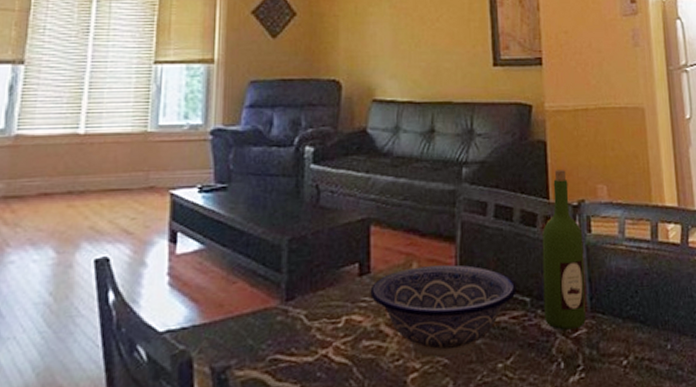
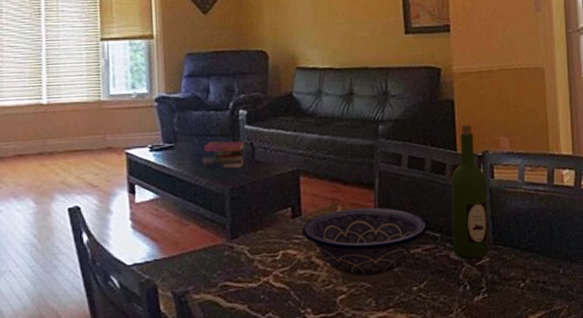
books: none [259,182,308,215] -> present [202,141,244,169]

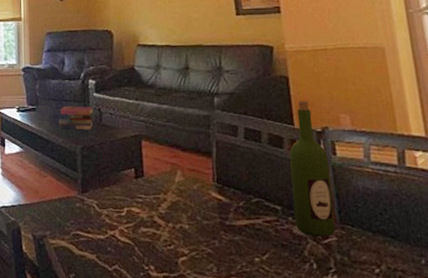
decorative bowl: present [302,207,428,282] -> none [144,175,268,247]

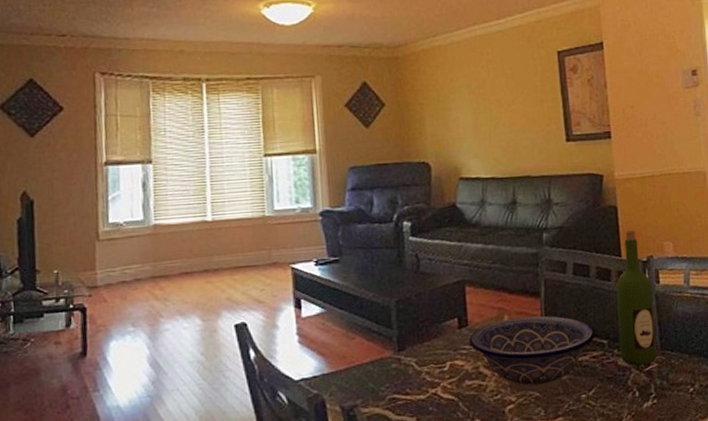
books: present [58,106,93,130] -> none [367,253,409,282]
decorative bowl: none [144,175,268,247] -> present [469,315,595,392]

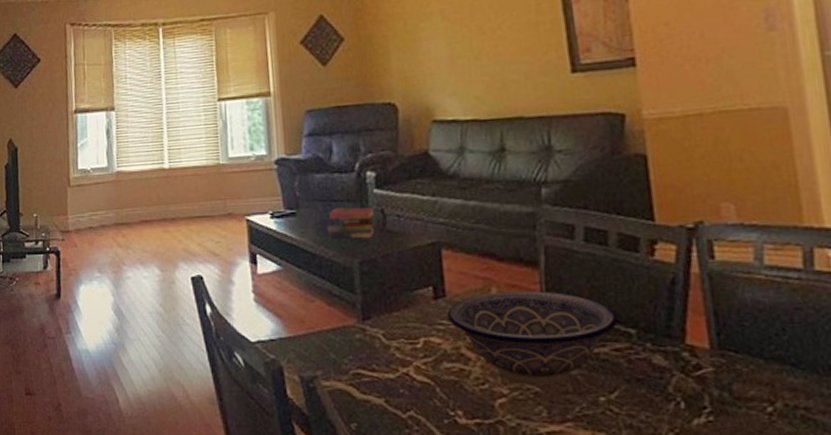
books: none [367,253,409,282] -> present [327,207,374,239]
wine bottle: present [616,230,656,366] -> none [647,187,712,367]

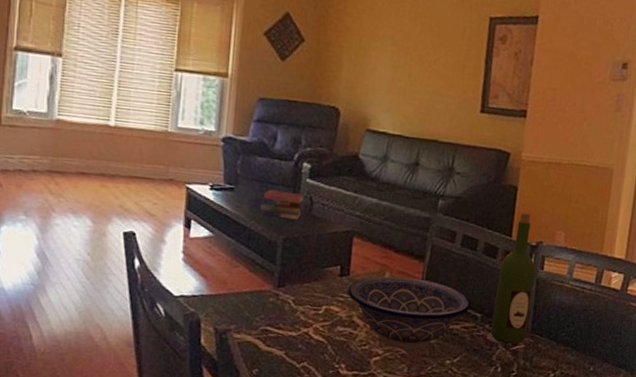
wine bottle: none [647,187,712,367] -> present [491,213,536,344]

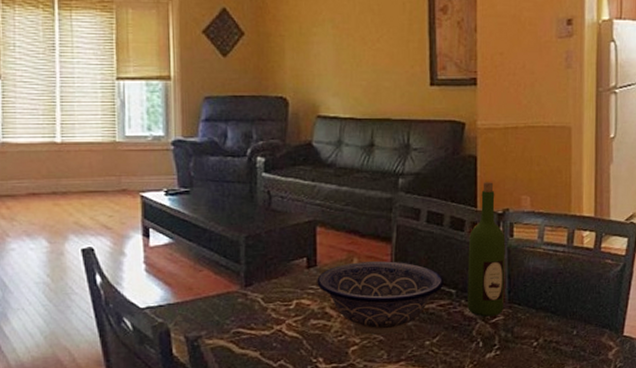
books: present [260,190,304,220] -> none [218,188,261,216]

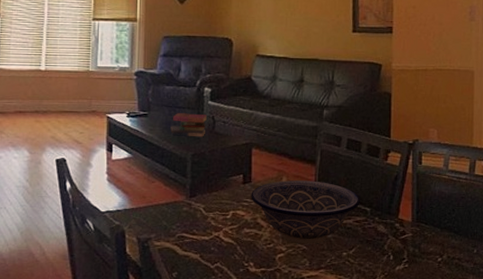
books: none [218,188,261,216] -> present [170,113,207,137]
wine bottle: present [467,182,506,317] -> none [380,116,415,233]

